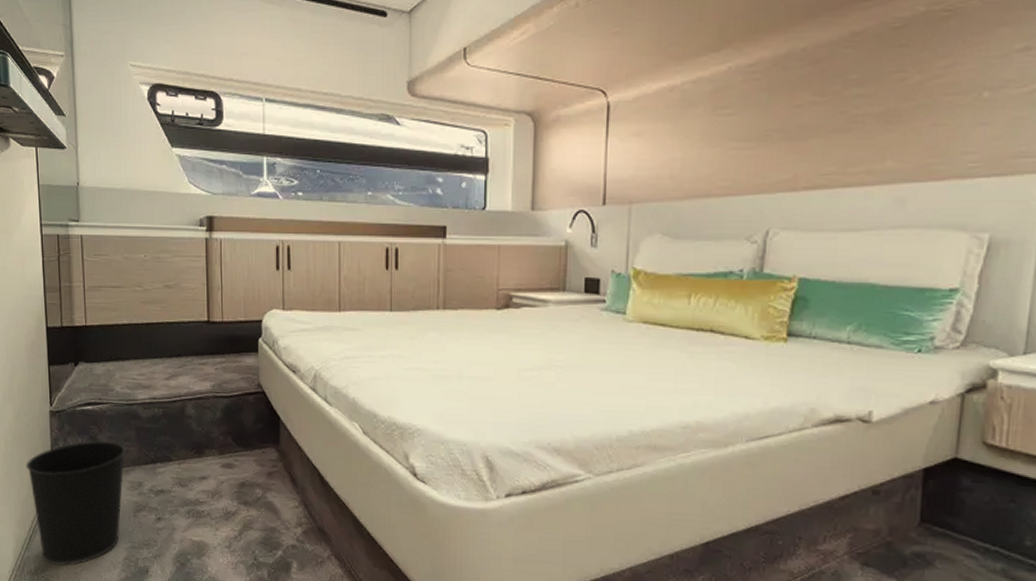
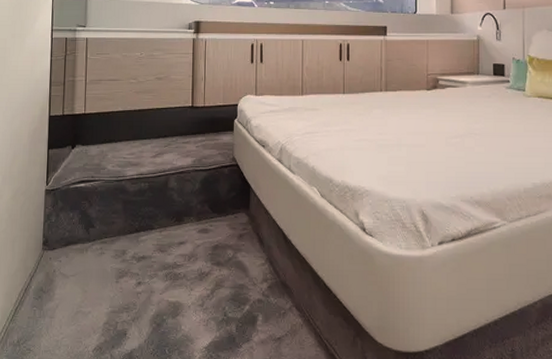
wastebasket: present [26,440,126,566] -> none [18,214,113,335]

